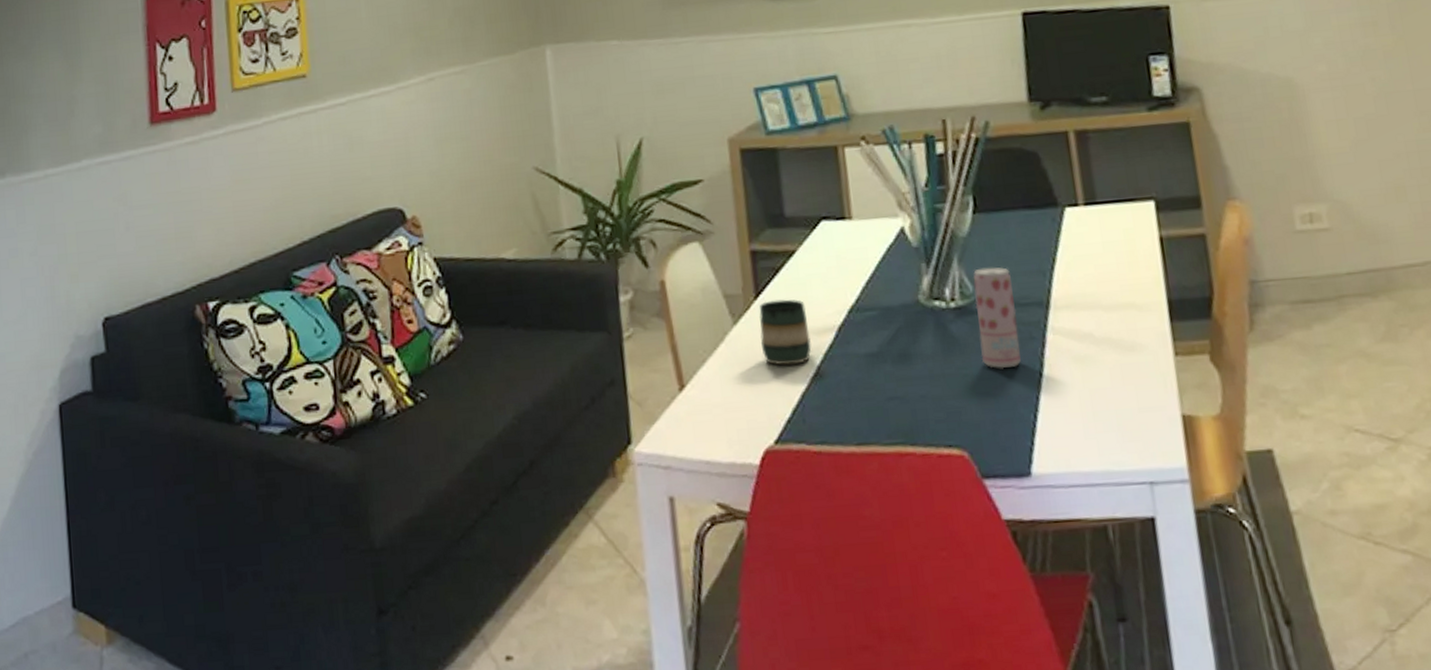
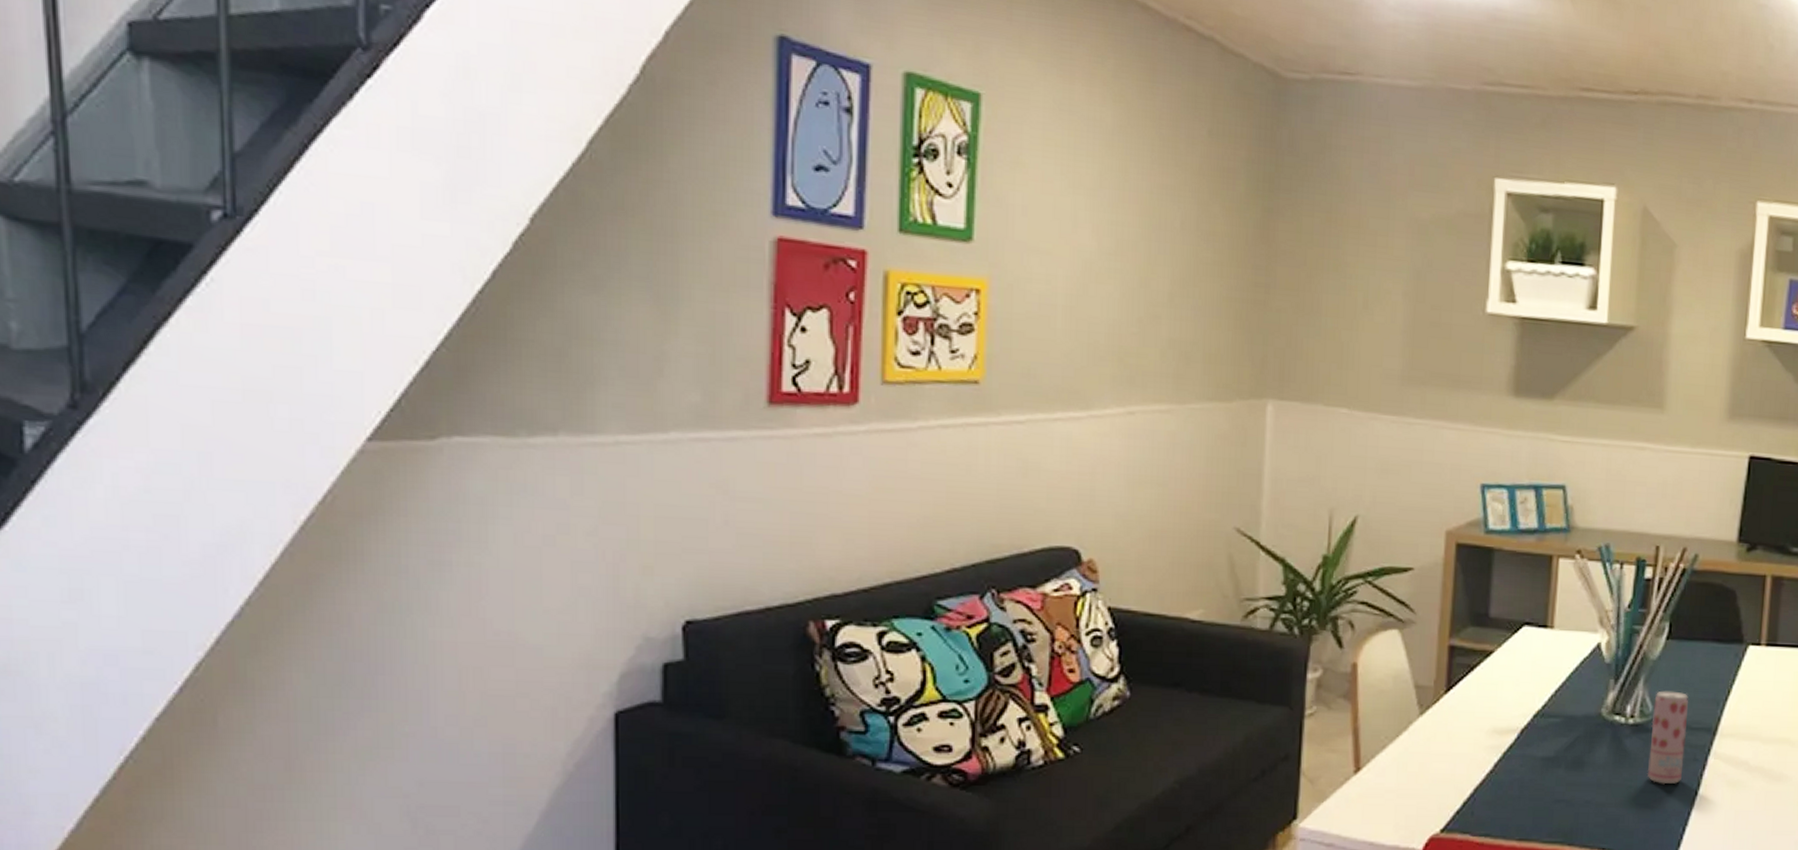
mug: present [759,299,812,366] -> none [1443,696,1493,760]

